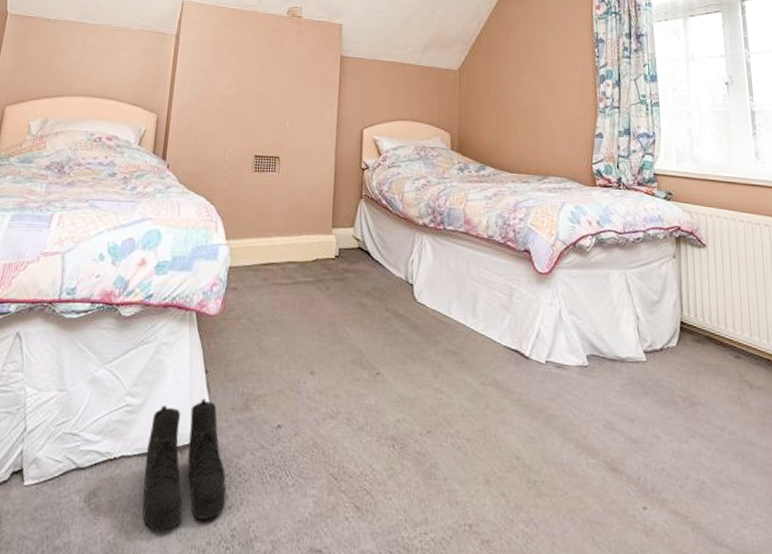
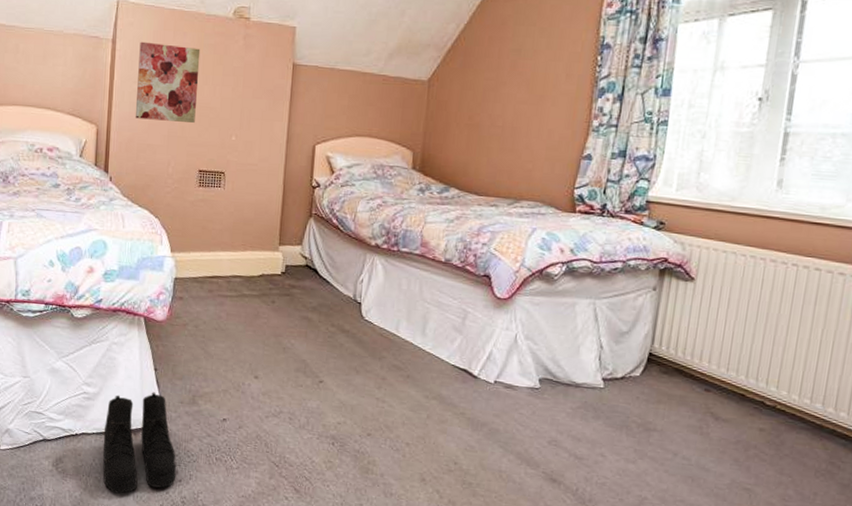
wall art: none [194,36,258,110] -> present [135,41,201,123]

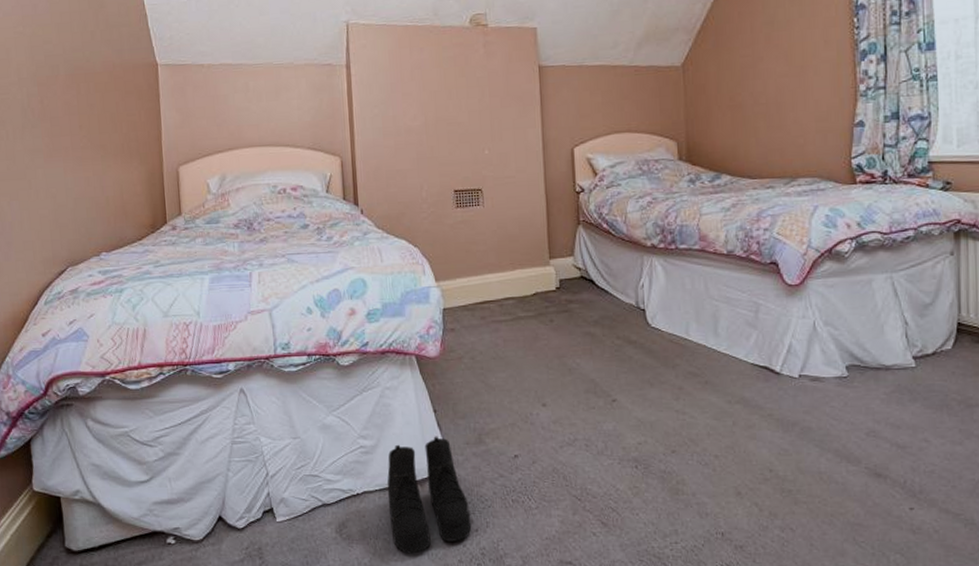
wall art: present [135,41,201,123] -> none [375,62,444,145]

